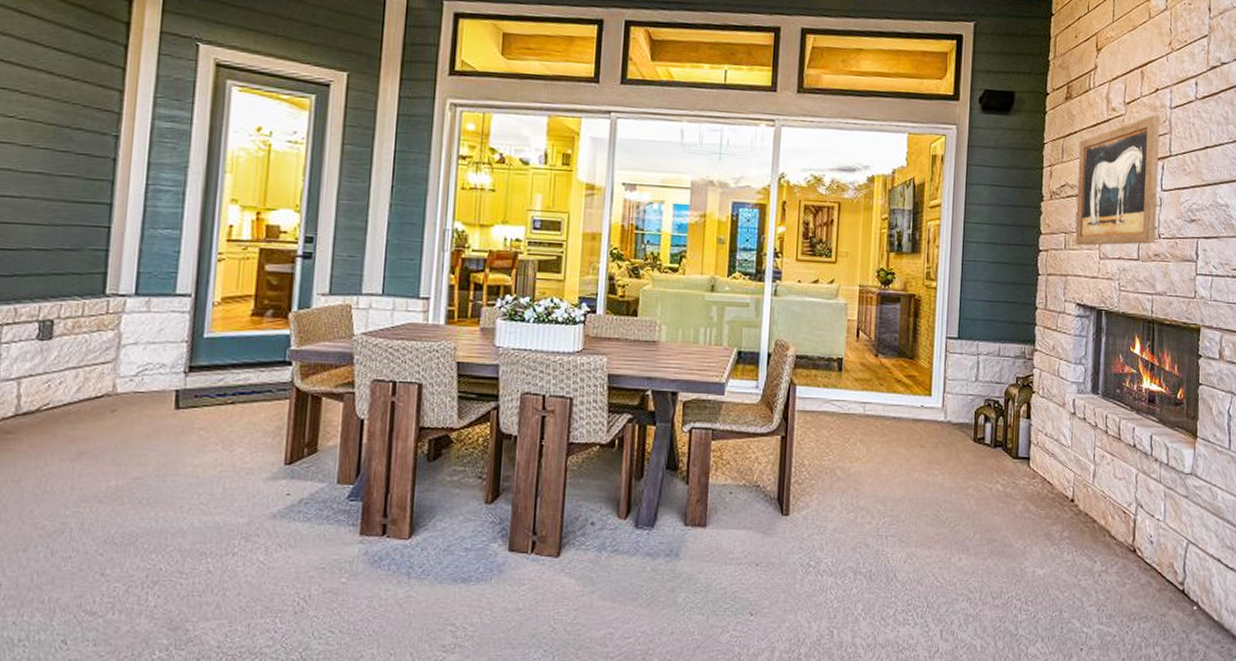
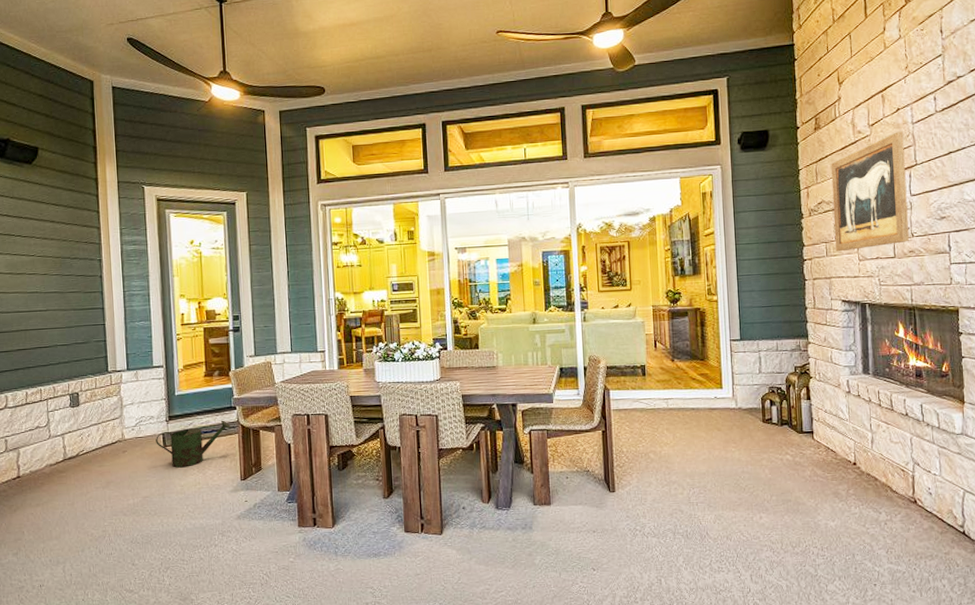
watering can: none [164,378,280,440] -> present [156,420,231,468]

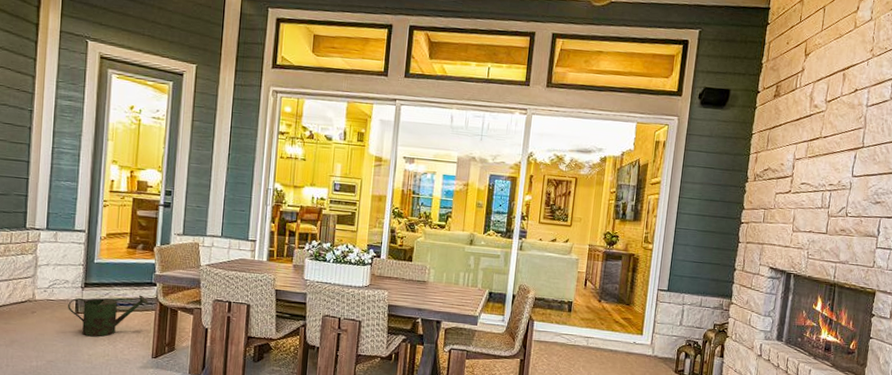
wall art: present [831,131,909,252] -> none [772,112,857,221]

